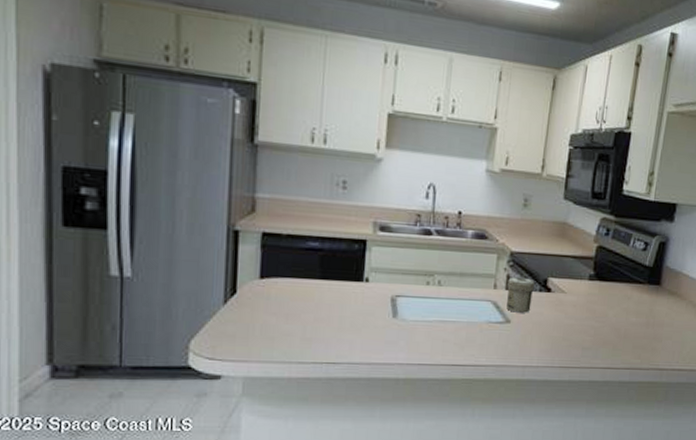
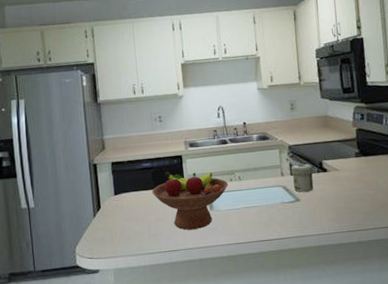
fruit bowl: none [316,257,423,340] -> present [152,171,228,230]

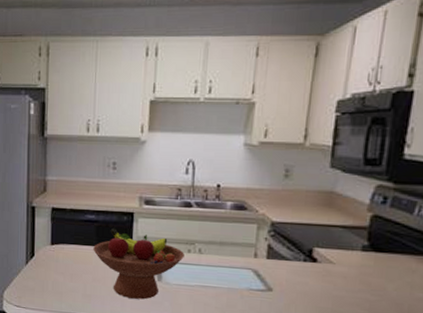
jar: present [291,163,314,192] -> none [268,246,298,282]

